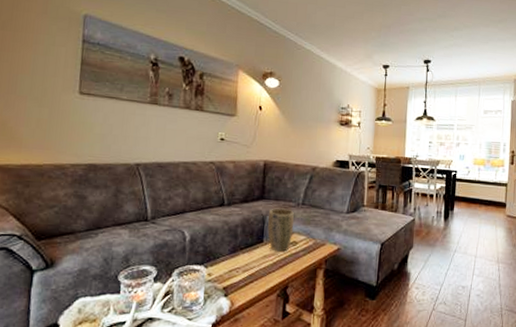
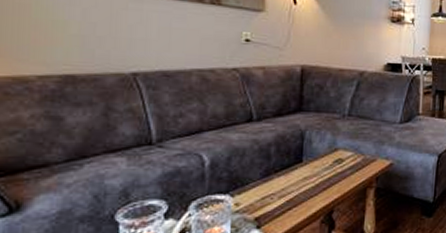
plant pot: present [267,208,294,252] -> none [307,121,339,172]

